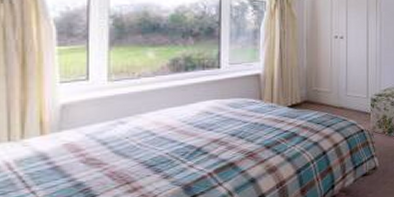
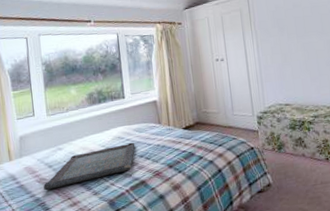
serving tray: none [89,118,227,174] -> present [43,142,136,191]

